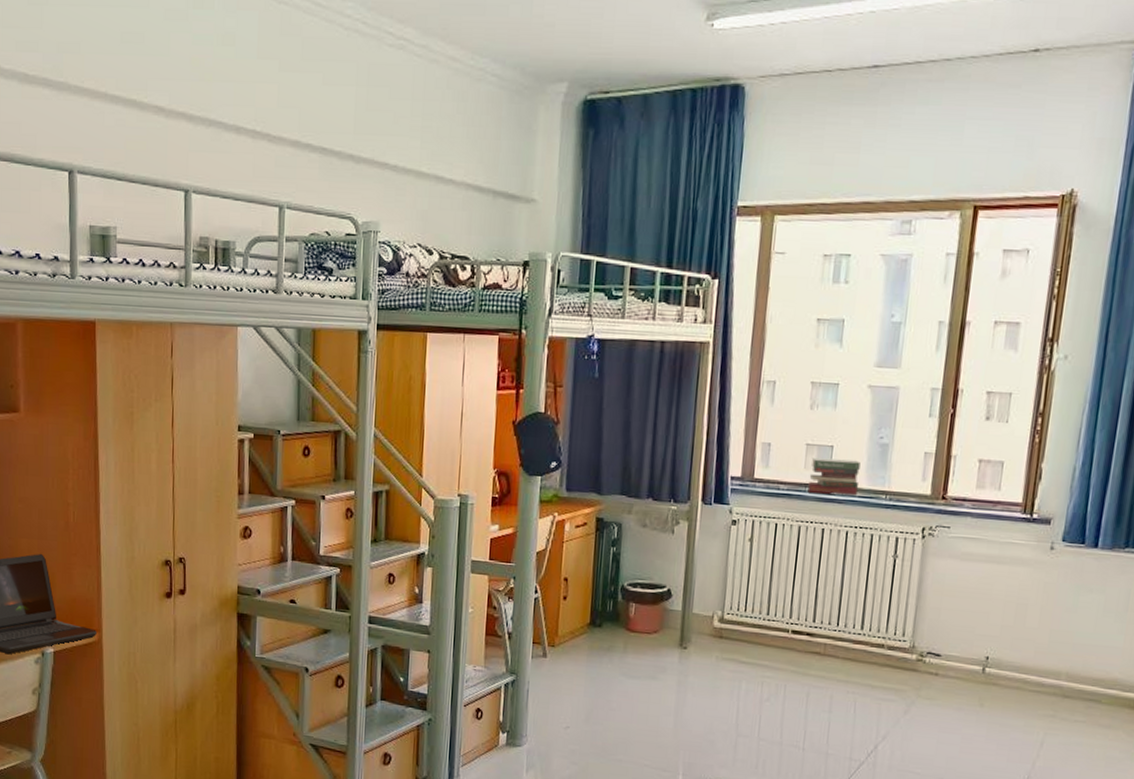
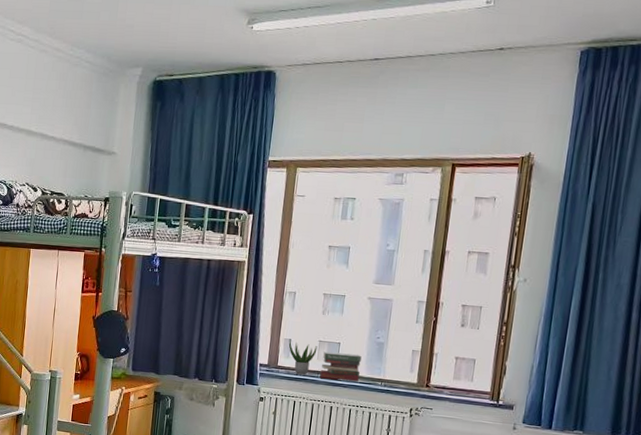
potted plant: none [767,442,804,489] -> present [288,339,318,375]

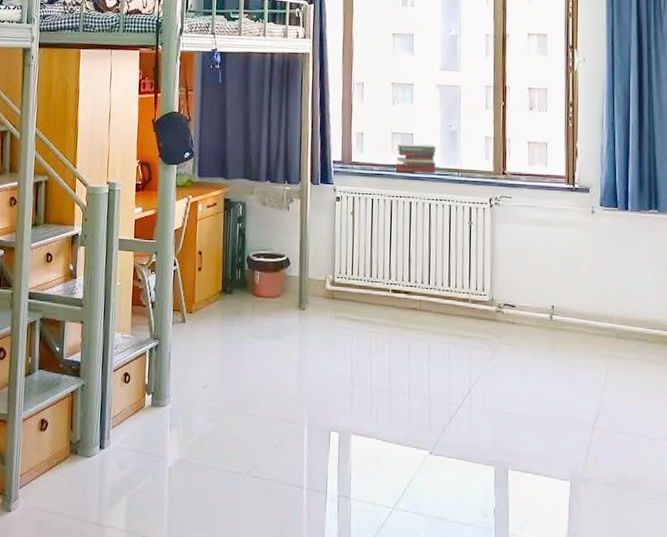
potted plant: present [288,339,318,375] -> none [361,132,391,170]

